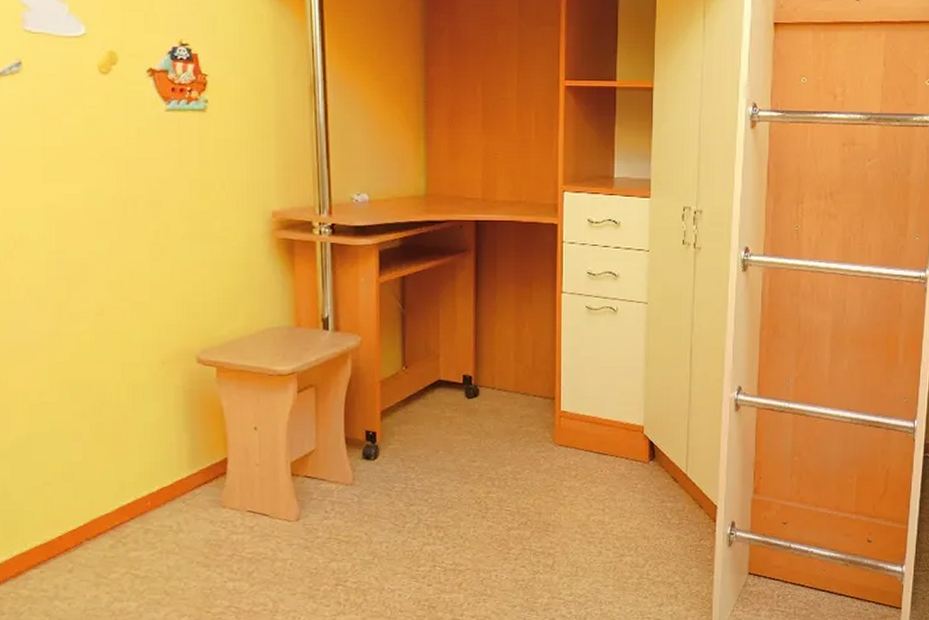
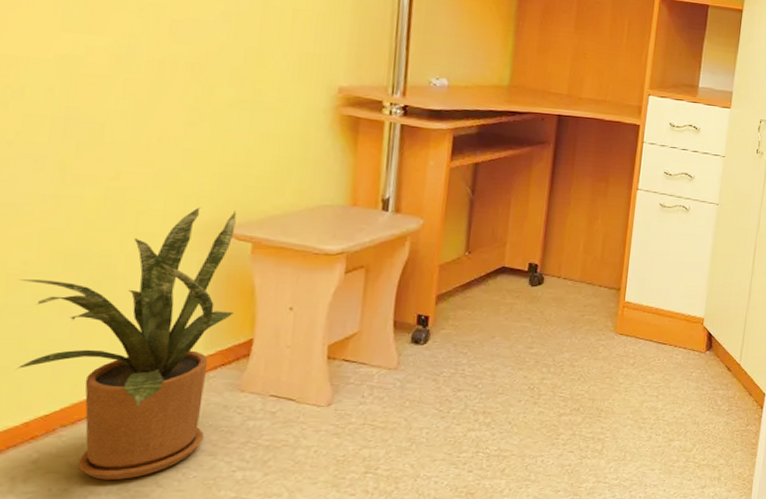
house plant: none [39,336,209,588] -> present [16,207,237,480]

